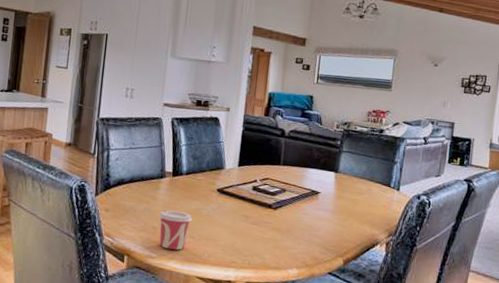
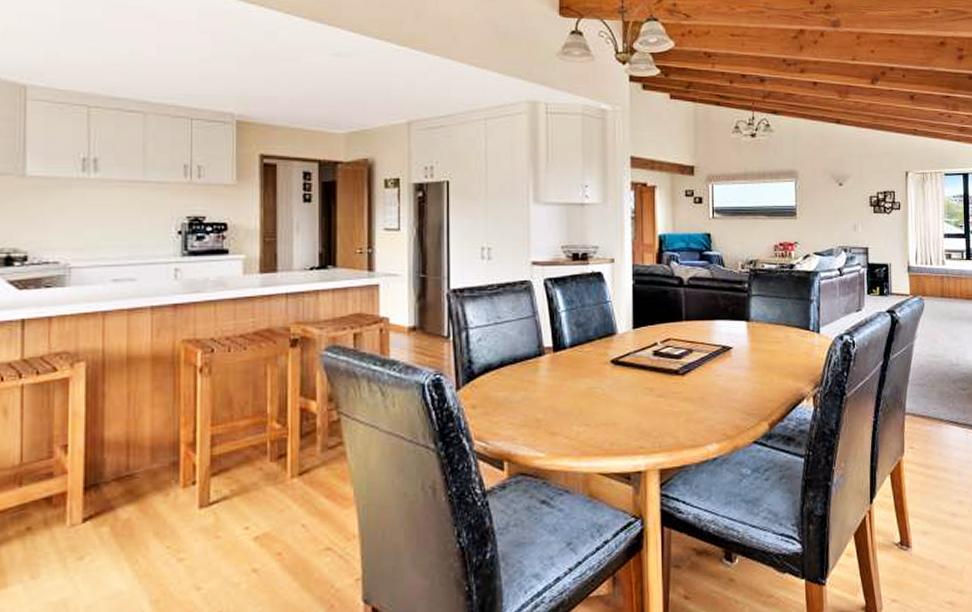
cup: present [159,210,193,250] -> none [542,394,585,444]

